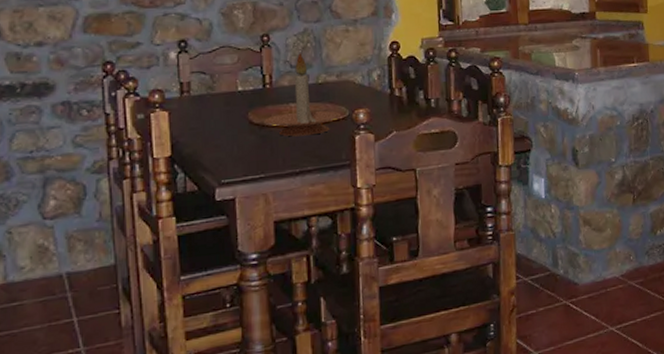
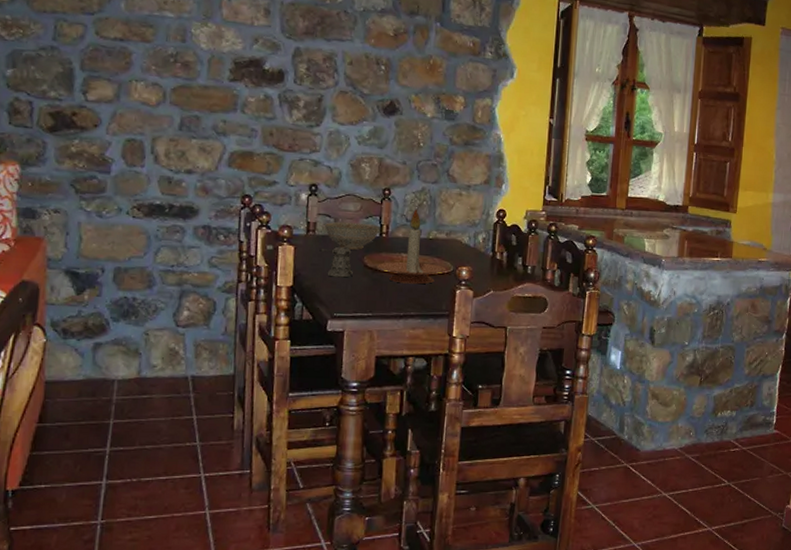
pepper shaker: none [197,104,238,140] -> present [319,246,353,278]
decorative bowl: none [200,75,261,107] -> present [325,222,379,250]

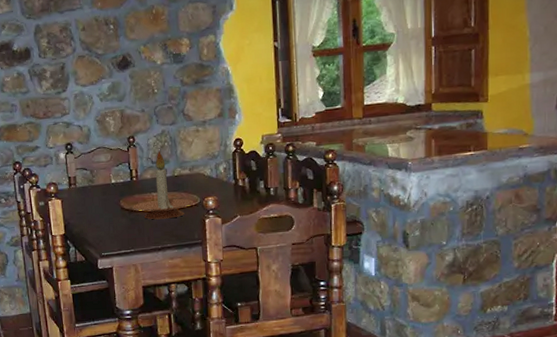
pepper shaker: present [319,246,353,278] -> none [82,194,113,222]
decorative bowl: present [325,222,379,250] -> none [83,171,129,196]

